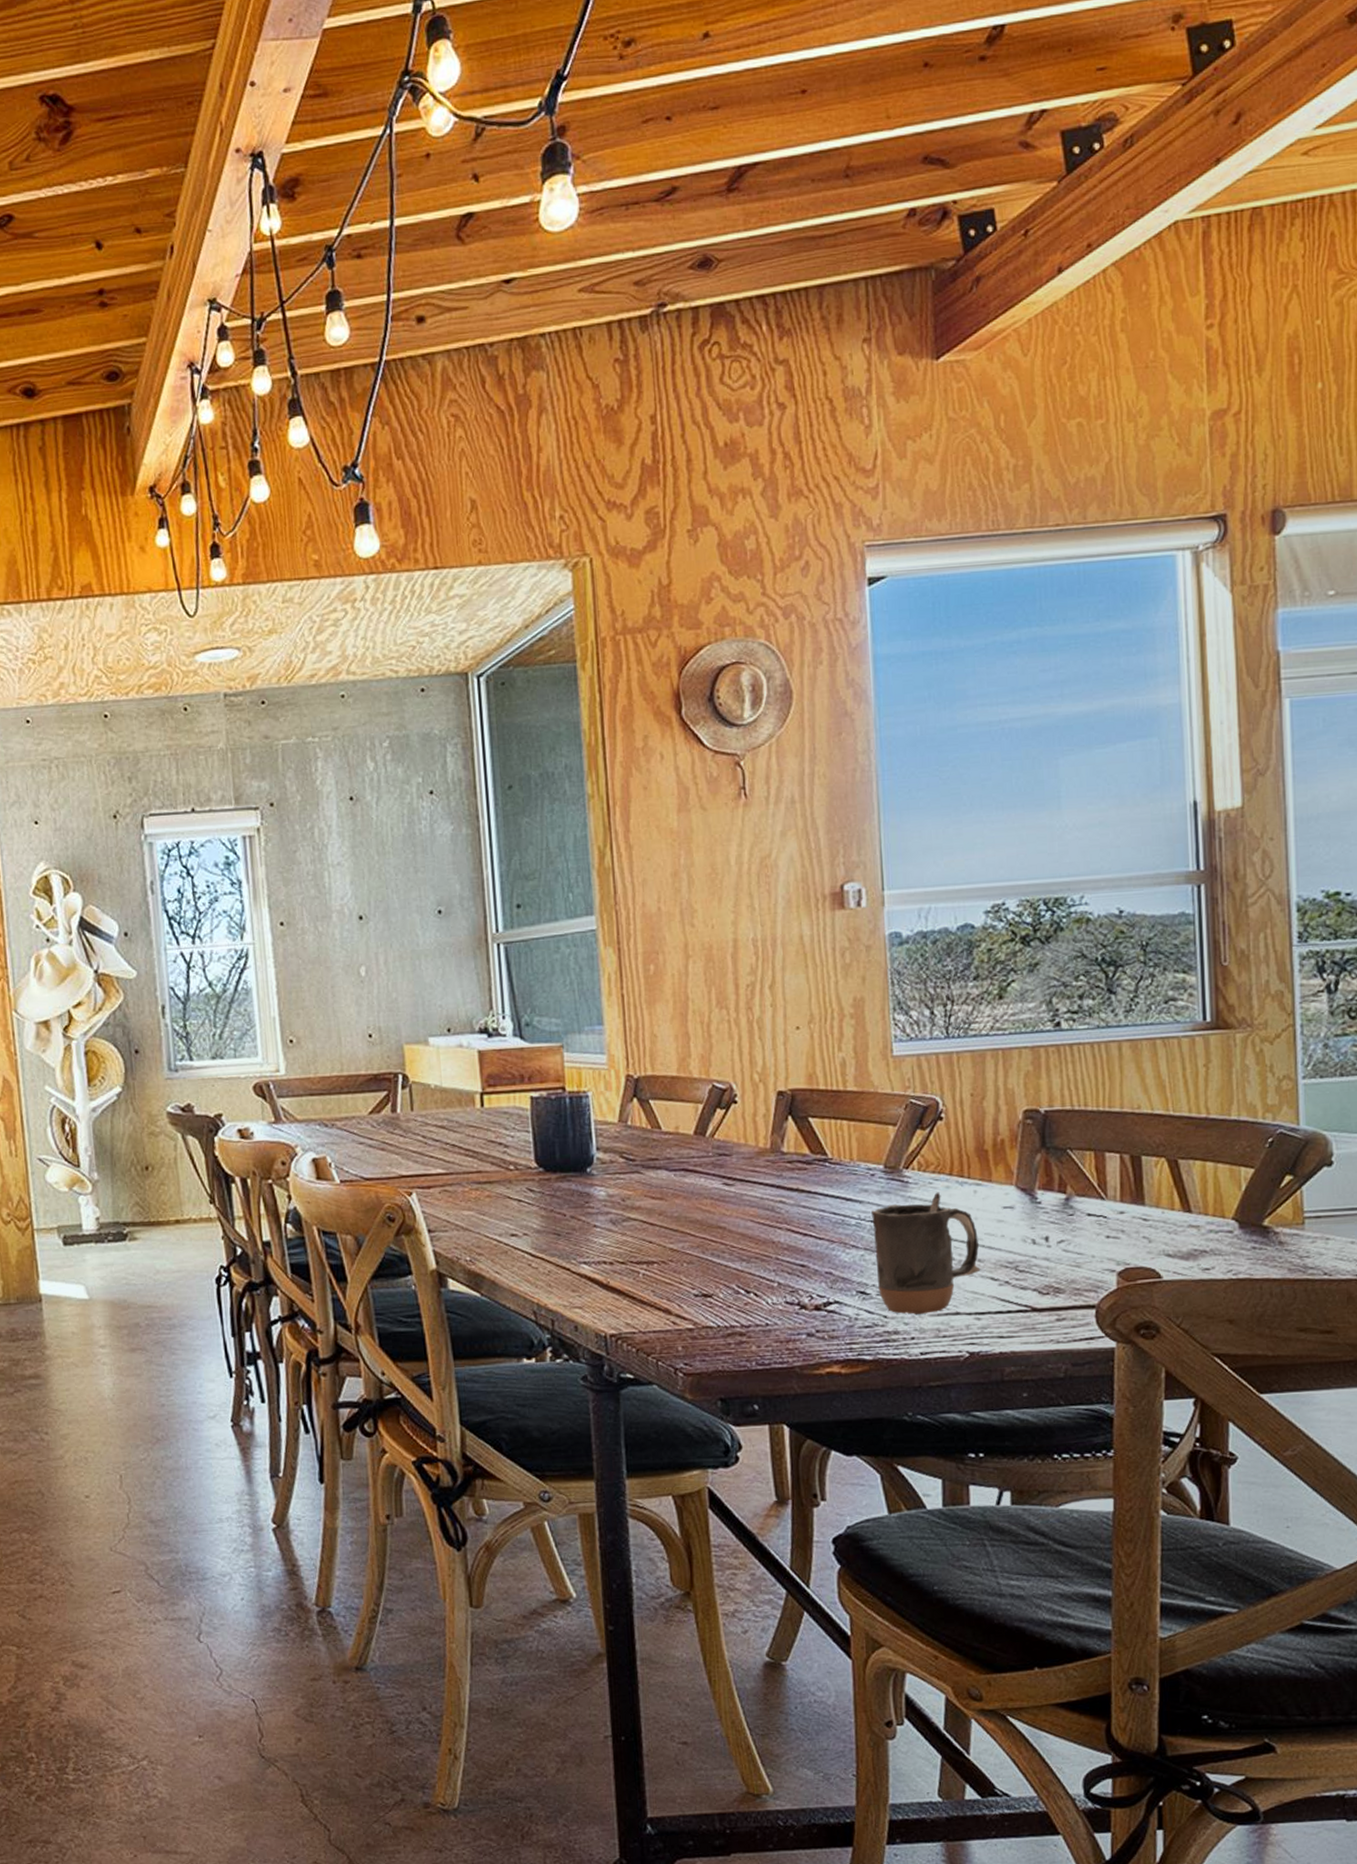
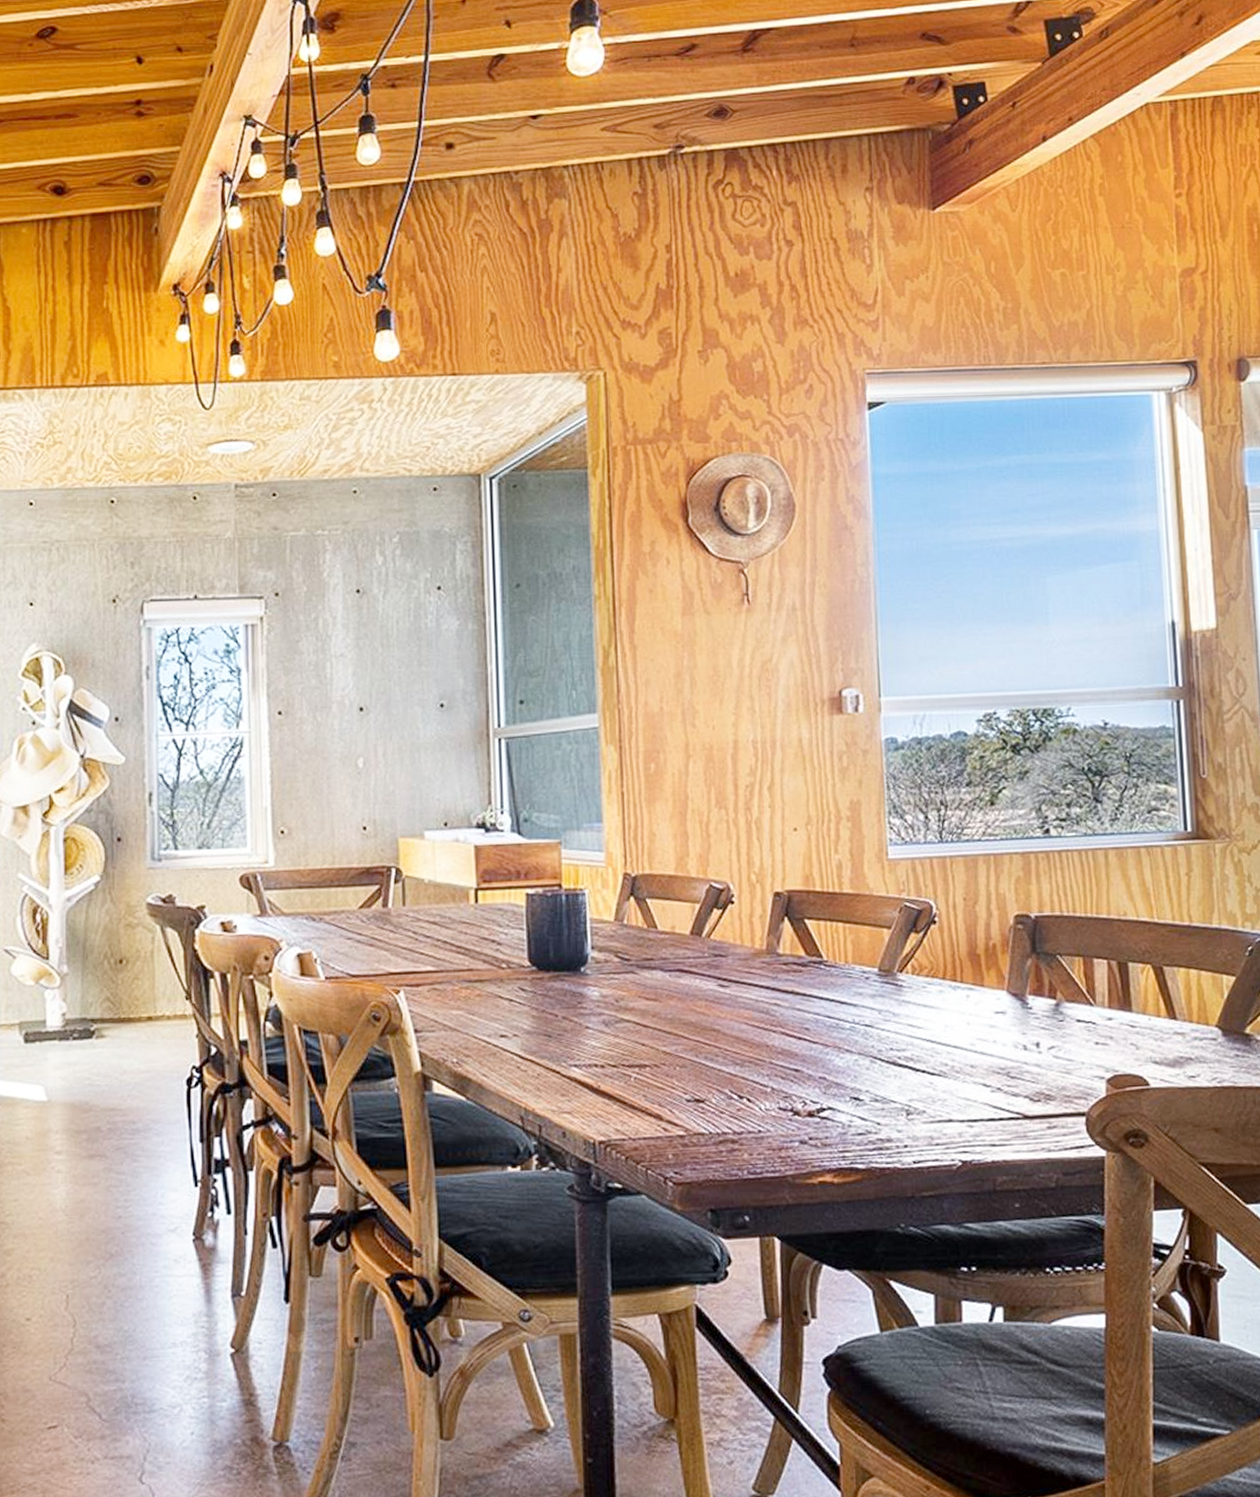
mug: present [871,1192,981,1314] -> none [866,996,973,1121]

